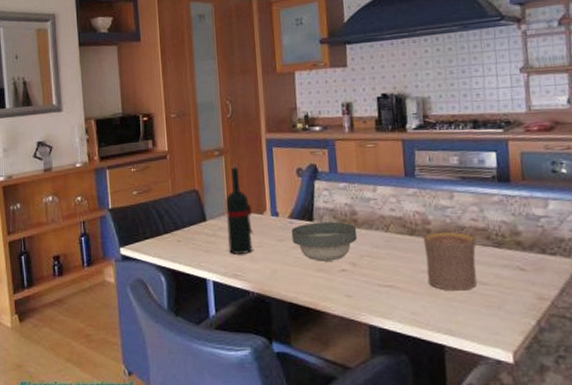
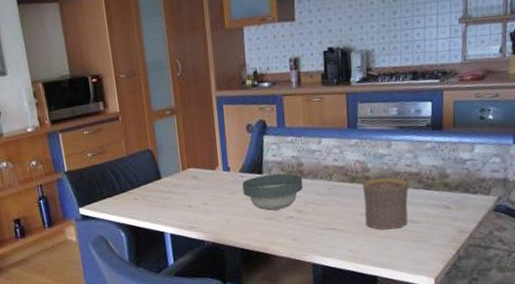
wine bottle: present [225,163,253,254] -> none [178,122,207,208]

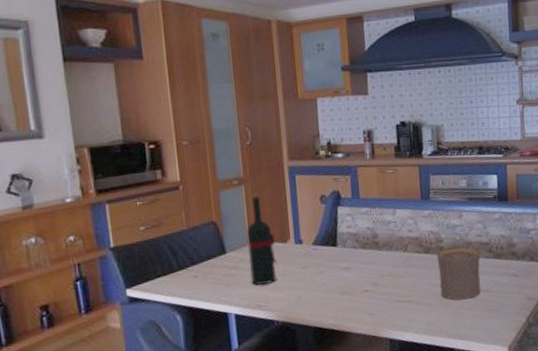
wine bottle: none [178,122,207,208] -> present [246,192,277,285]
bowl: present [242,173,303,211] -> none [315,245,379,285]

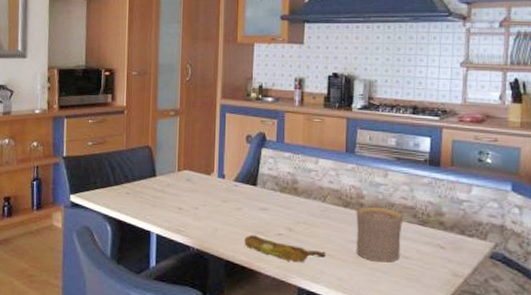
wine bottle: present [246,192,277,285] -> none [174,125,200,211]
banana: none [330,295,413,316] -> present [244,234,325,262]

